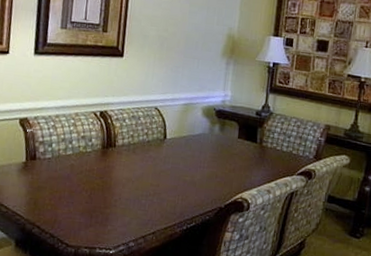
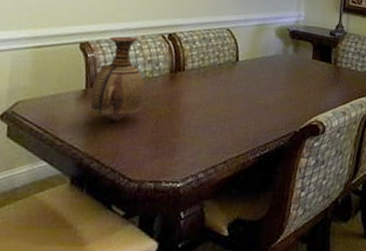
vase: none [30,113,80,192] -> present [90,36,145,122]

